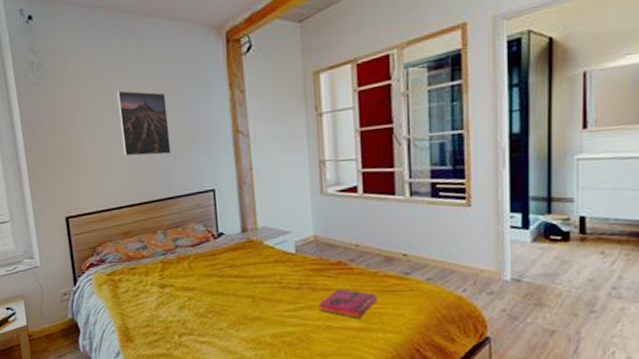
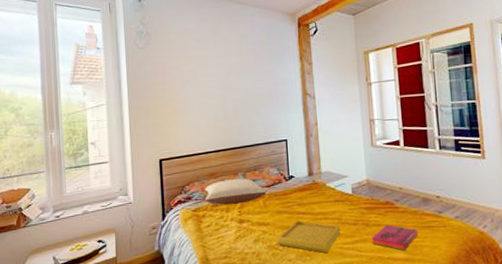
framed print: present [117,90,171,157] -> none [210,57,252,111]
pillow: none [119,237,192,268] -> present [204,178,267,205]
serving tray: none [205,285,281,321] -> present [276,221,341,253]

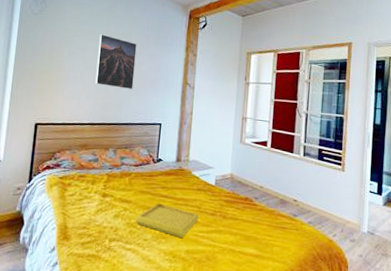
pillow: present [204,178,267,205] -> none [73,153,134,178]
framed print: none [210,57,252,111] -> present [95,34,137,90]
hardback book: present [371,224,418,251] -> none [226,220,272,247]

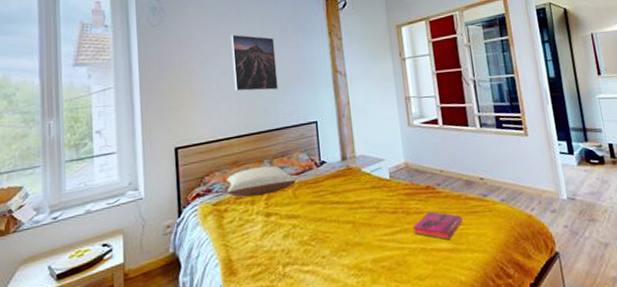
pillow: none [73,153,134,178] -> present [226,166,297,198]
serving tray: present [136,203,199,238] -> none [308,211,379,247]
hardback book: none [226,220,272,247] -> present [412,211,463,241]

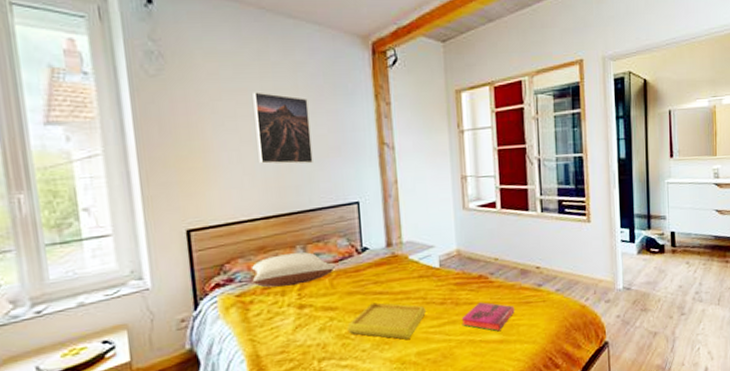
serving tray: none [308,211,379,247] -> present [347,302,426,340]

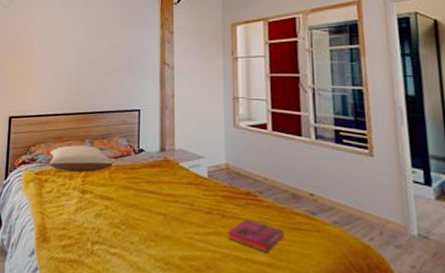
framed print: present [253,92,313,164] -> none [67,20,108,76]
serving tray: present [347,302,426,340] -> none [119,200,192,241]

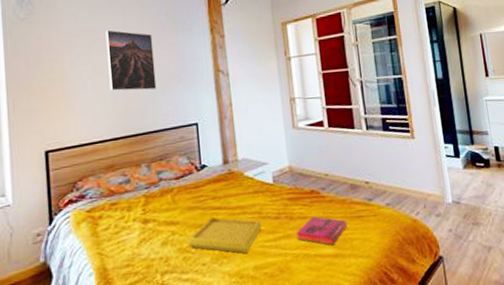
pillow: present [49,145,114,173] -> none [100,170,176,204]
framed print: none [67,20,108,76] -> present [105,30,157,91]
serving tray: none [119,200,192,241] -> present [188,217,262,253]

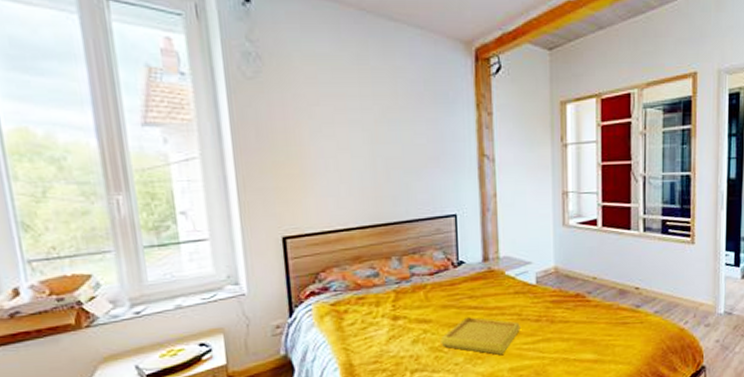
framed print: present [105,30,157,91] -> none [351,98,411,174]
hardback book: present [296,216,347,246] -> none [556,321,611,351]

